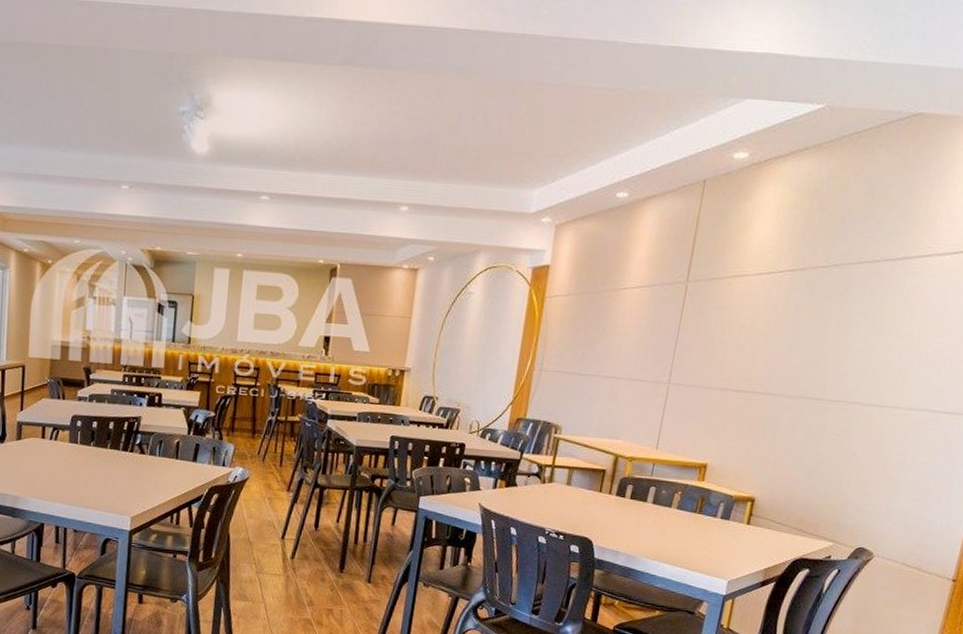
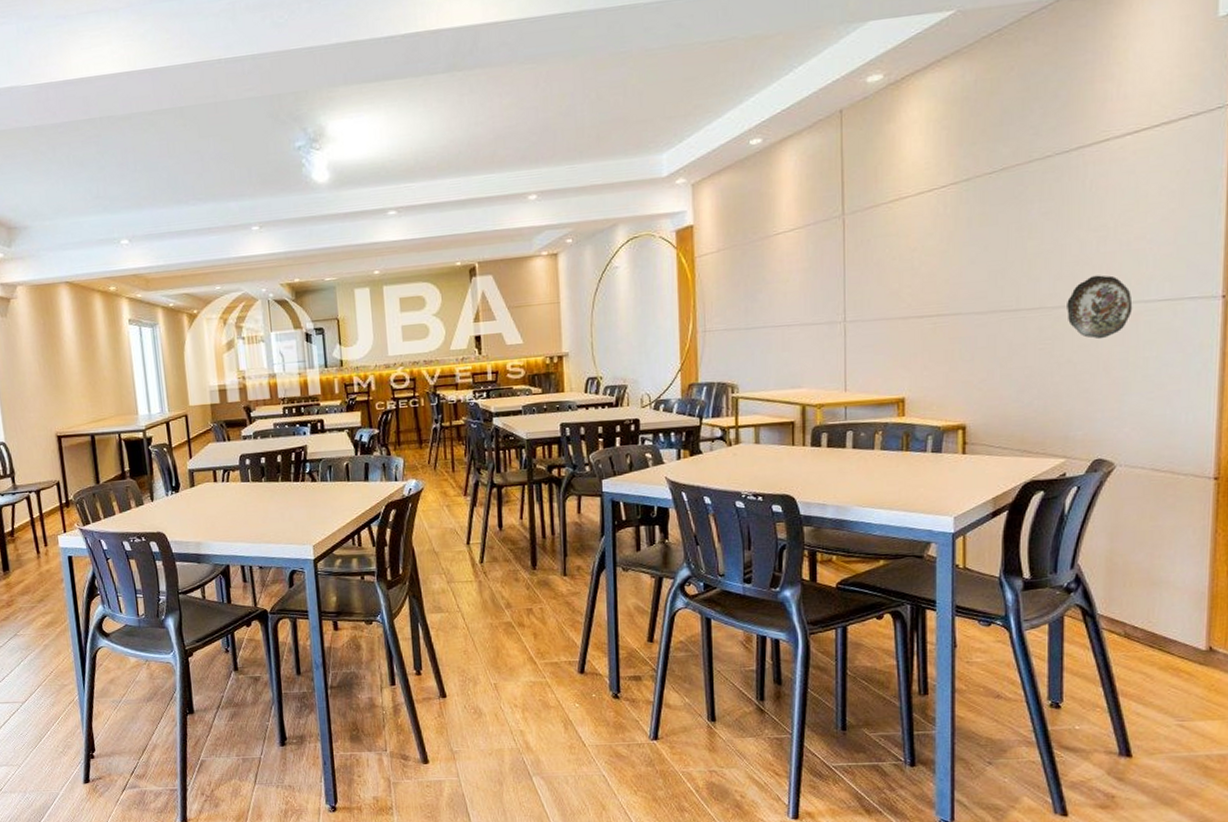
decorative plate: none [862,379,920,439] -> present [1067,275,1133,340]

